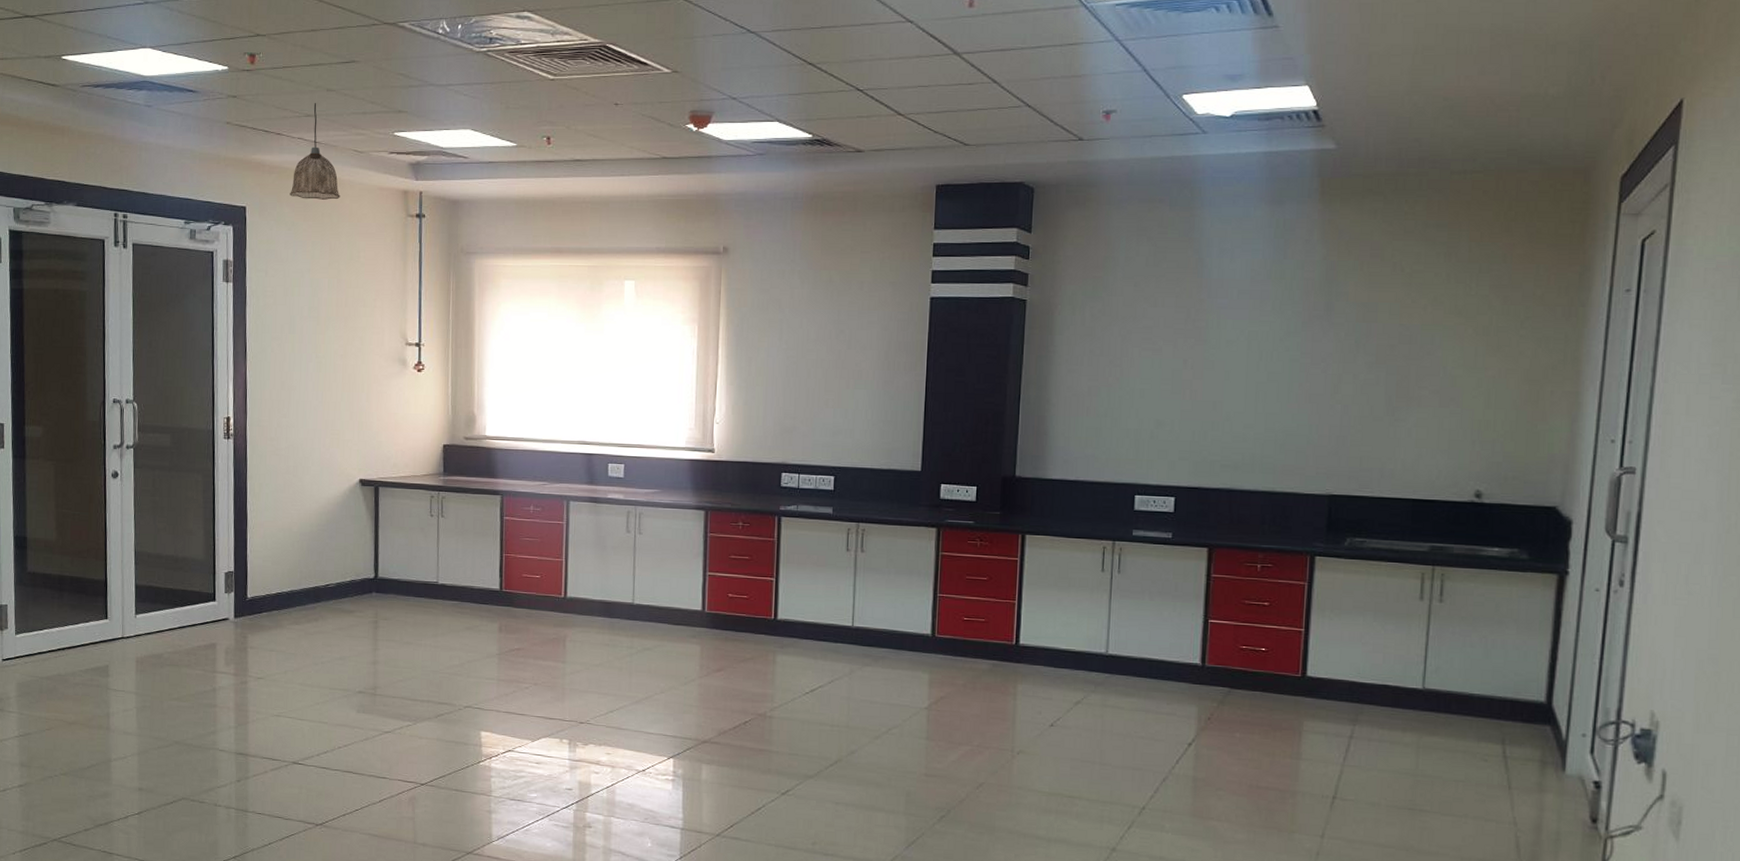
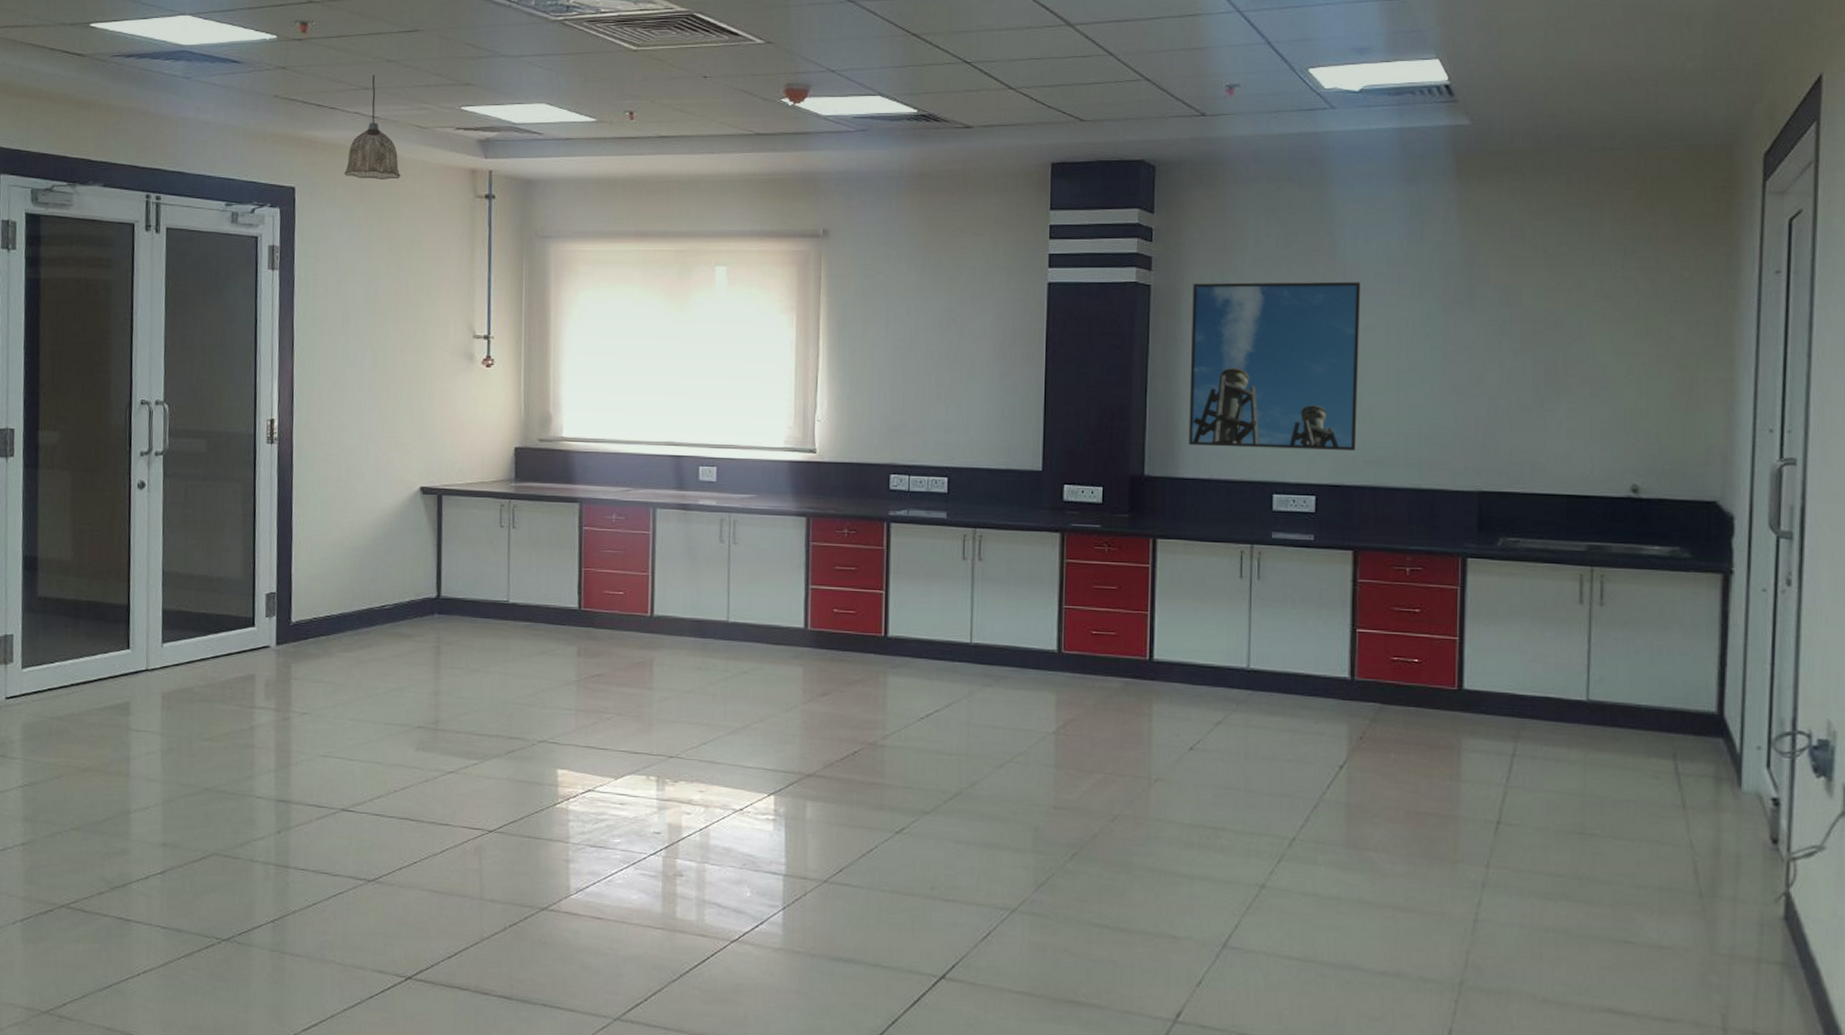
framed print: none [1058,297,1225,455] -> present [1189,281,1361,450]

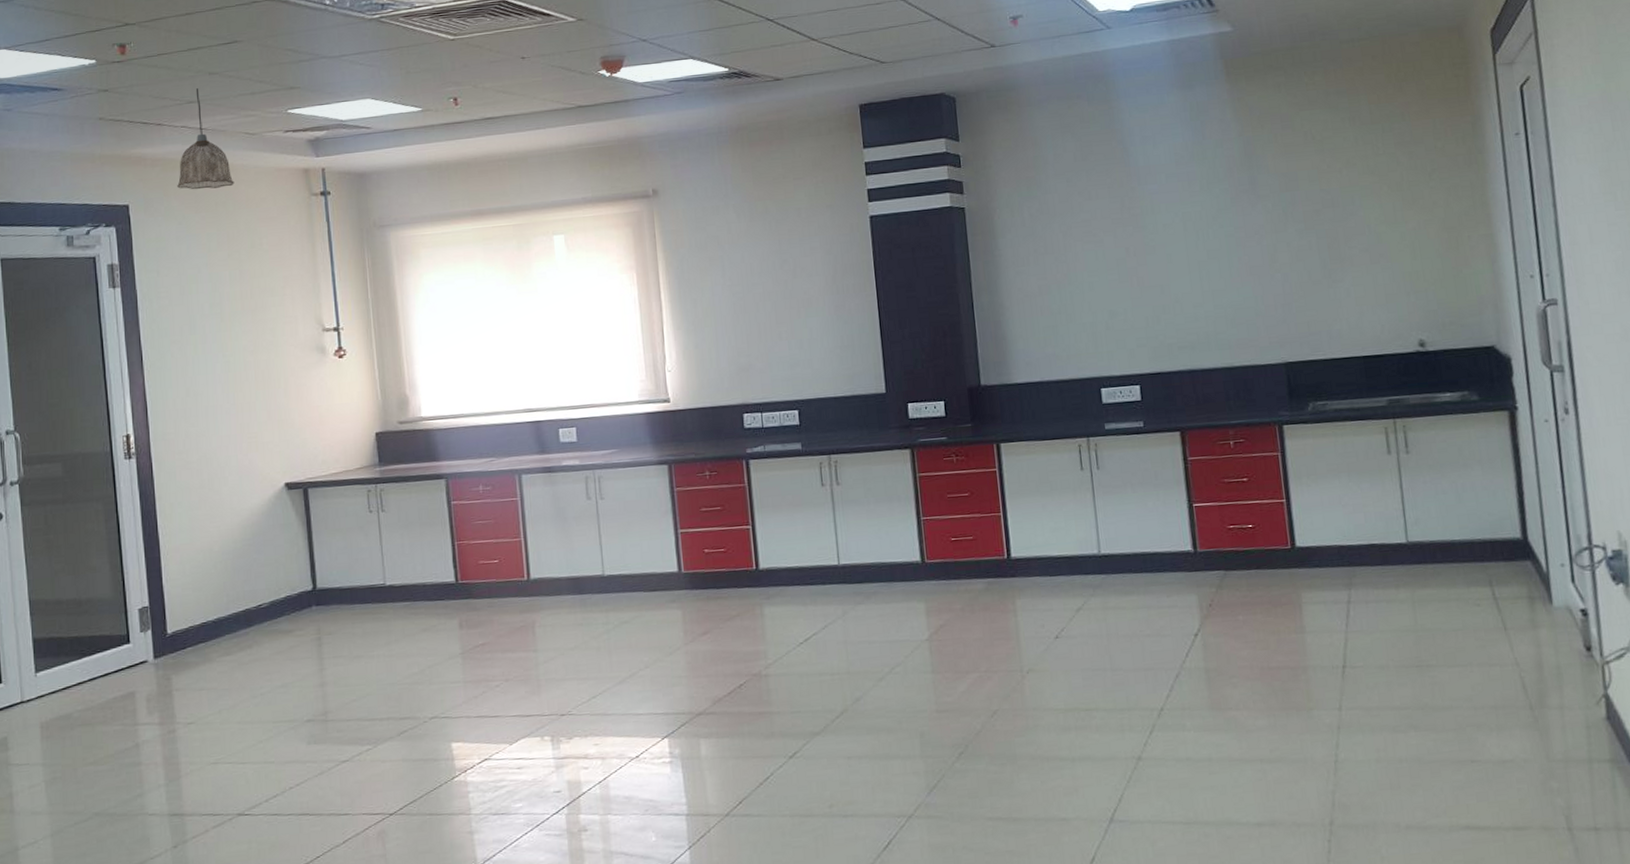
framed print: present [1189,281,1361,450] -> none [1003,183,1170,352]

